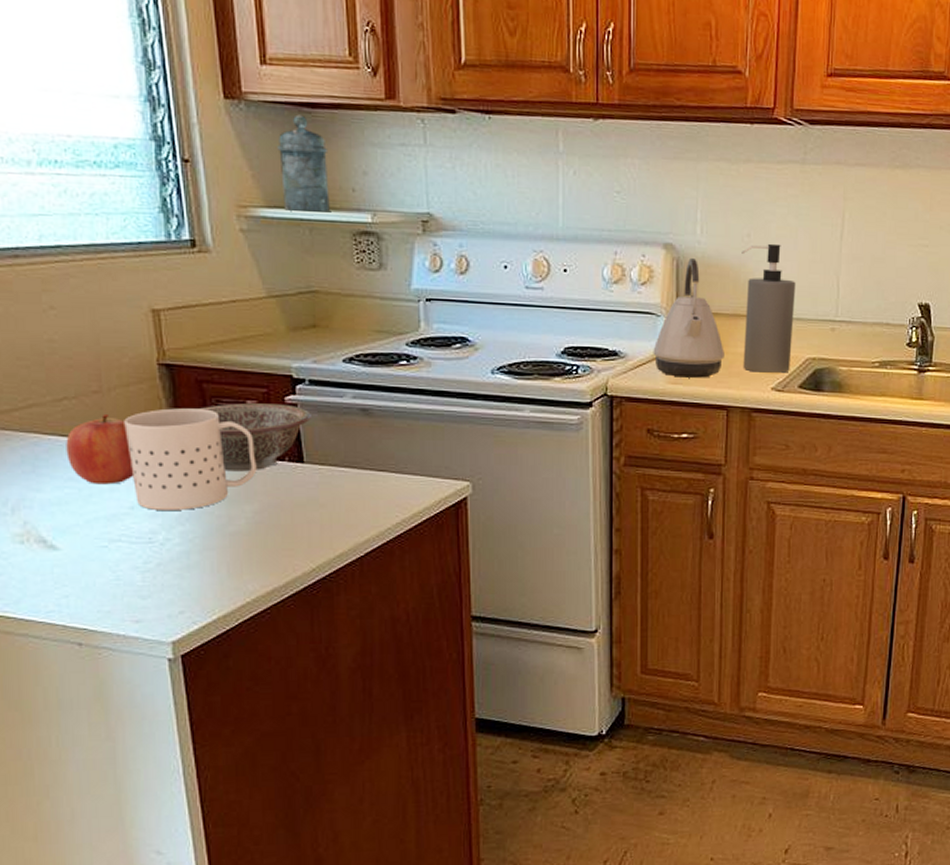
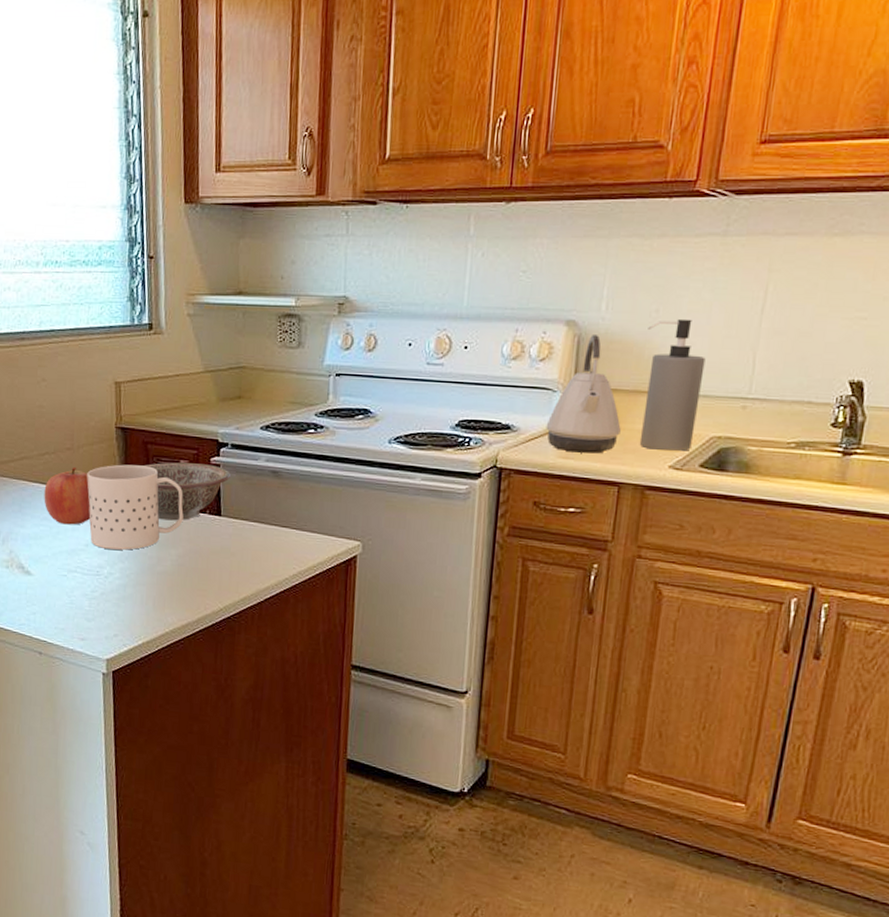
canister: present [277,114,330,213] -> none [223,213,264,298]

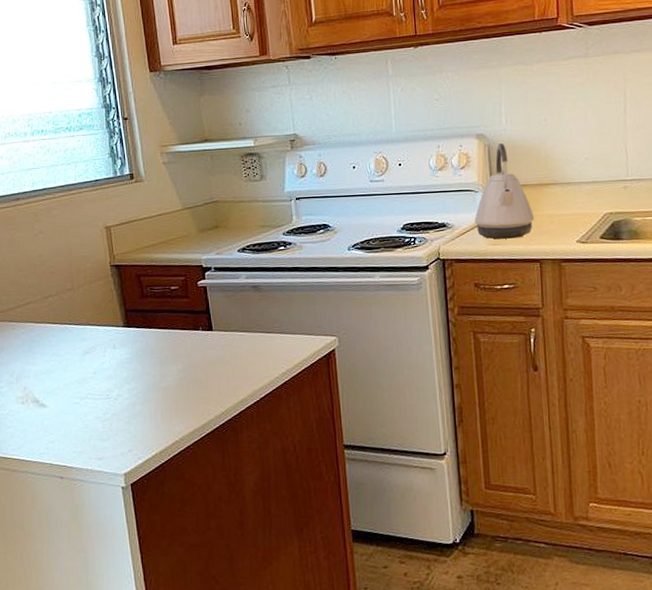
fruit: present [44,466,91,525] -> none [51,304,96,357]
mug: present [86,464,184,550] -> none [88,295,180,374]
decorative bowl: present [143,462,231,521] -> none [138,287,217,341]
soap dispenser: present [639,318,706,451] -> none [541,123,591,229]

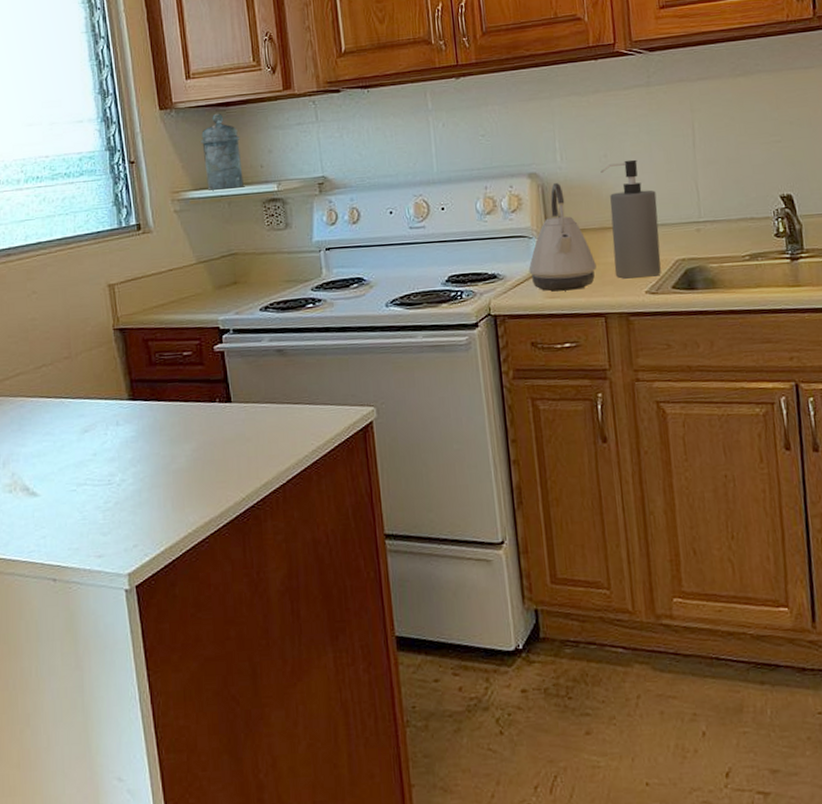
canister: none [186,75,224,145] -> present [201,113,244,191]
soap dispenser: none [541,123,591,229] -> present [600,159,661,279]

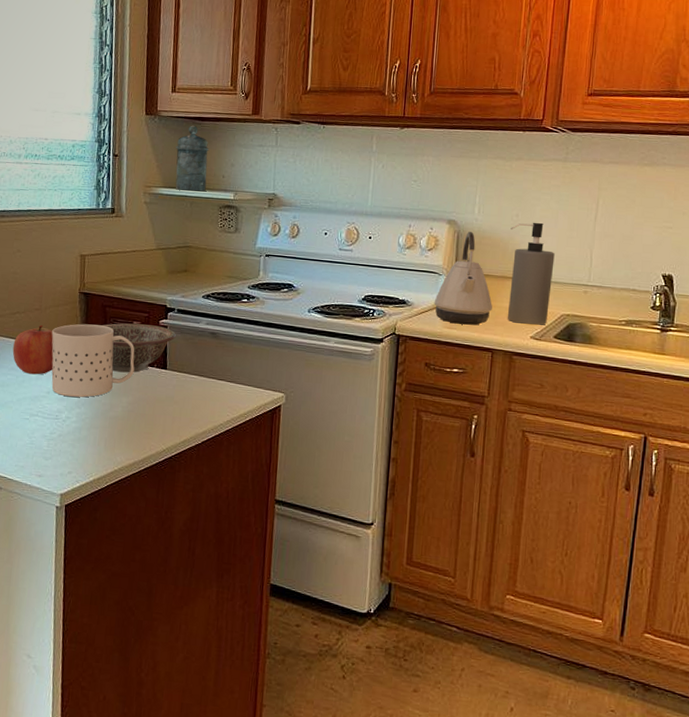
fruit: none [44,375,96,437] -> present [12,324,53,375]
mug: none [88,363,193,455] -> present [51,323,135,398]
decorative bowl: none [145,352,236,416] -> present [101,323,176,373]

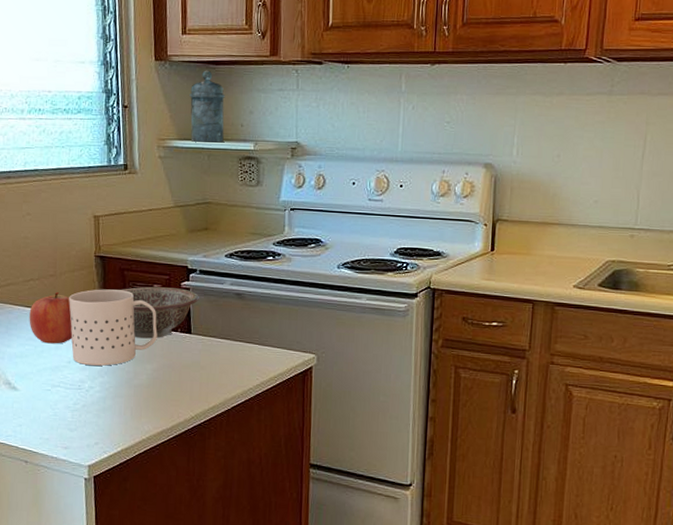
kettle: present [434,232,492,325] -> none [470,176,533,276]
soap dispenser: present [507,222,555,325] -> none [548,162,599,273]

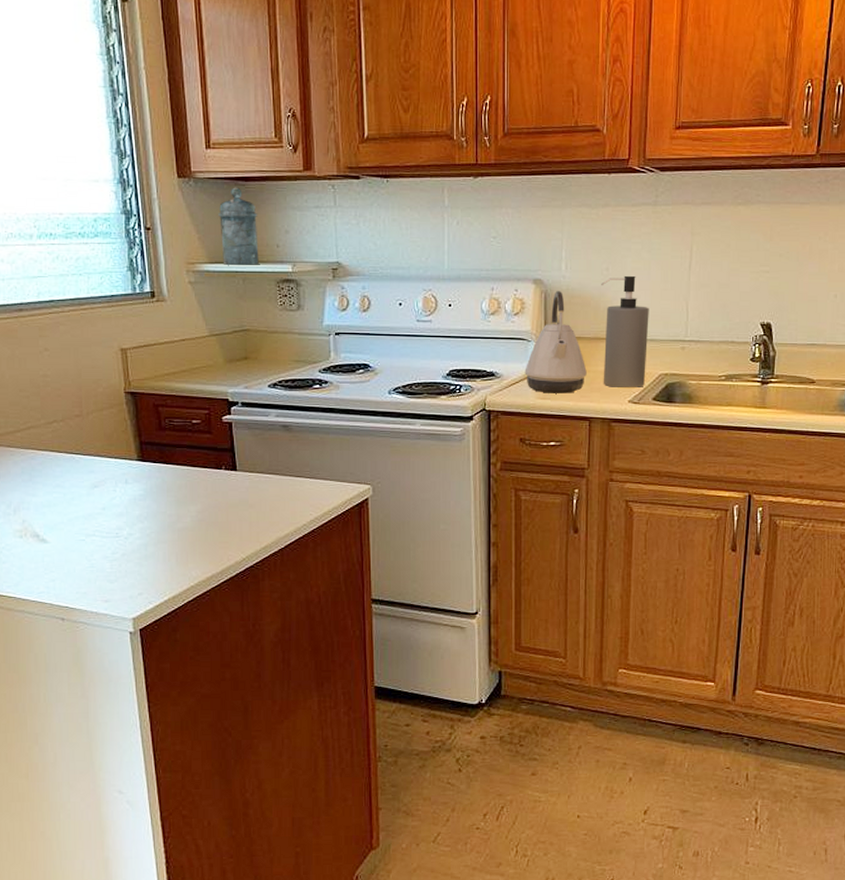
fruit: present [29,291,73,344] -> none [55,433,106,490]
mug: present [68,289,158,366] -> none [99,428,200,510]
decorative bowl: present [120,286,199,339] -> none [155,423,243,479]
kettle: none [470,176,533,276] -> present [524,291,587,393]
soap dispenser: none [548,162,599,273] -> present [601,275,649,387]

